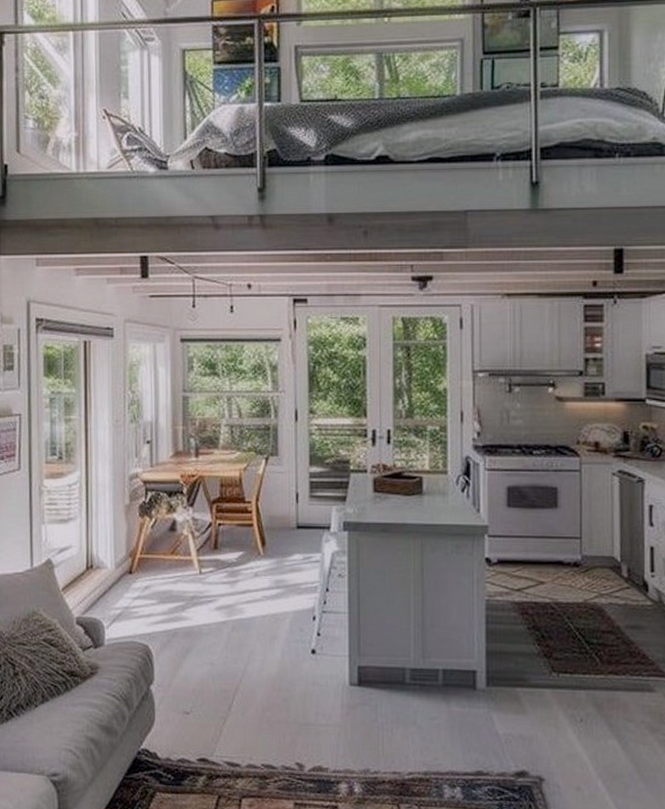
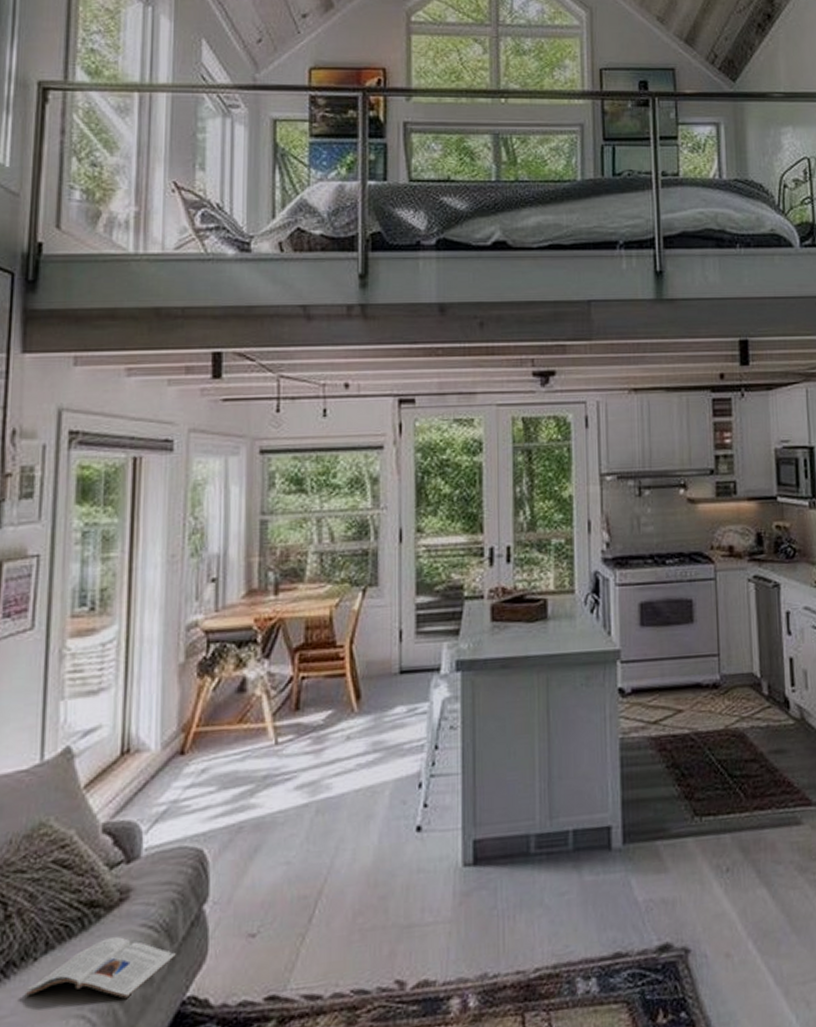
magazine: none [31,699,132,743] -> present [26,937,176,998]

